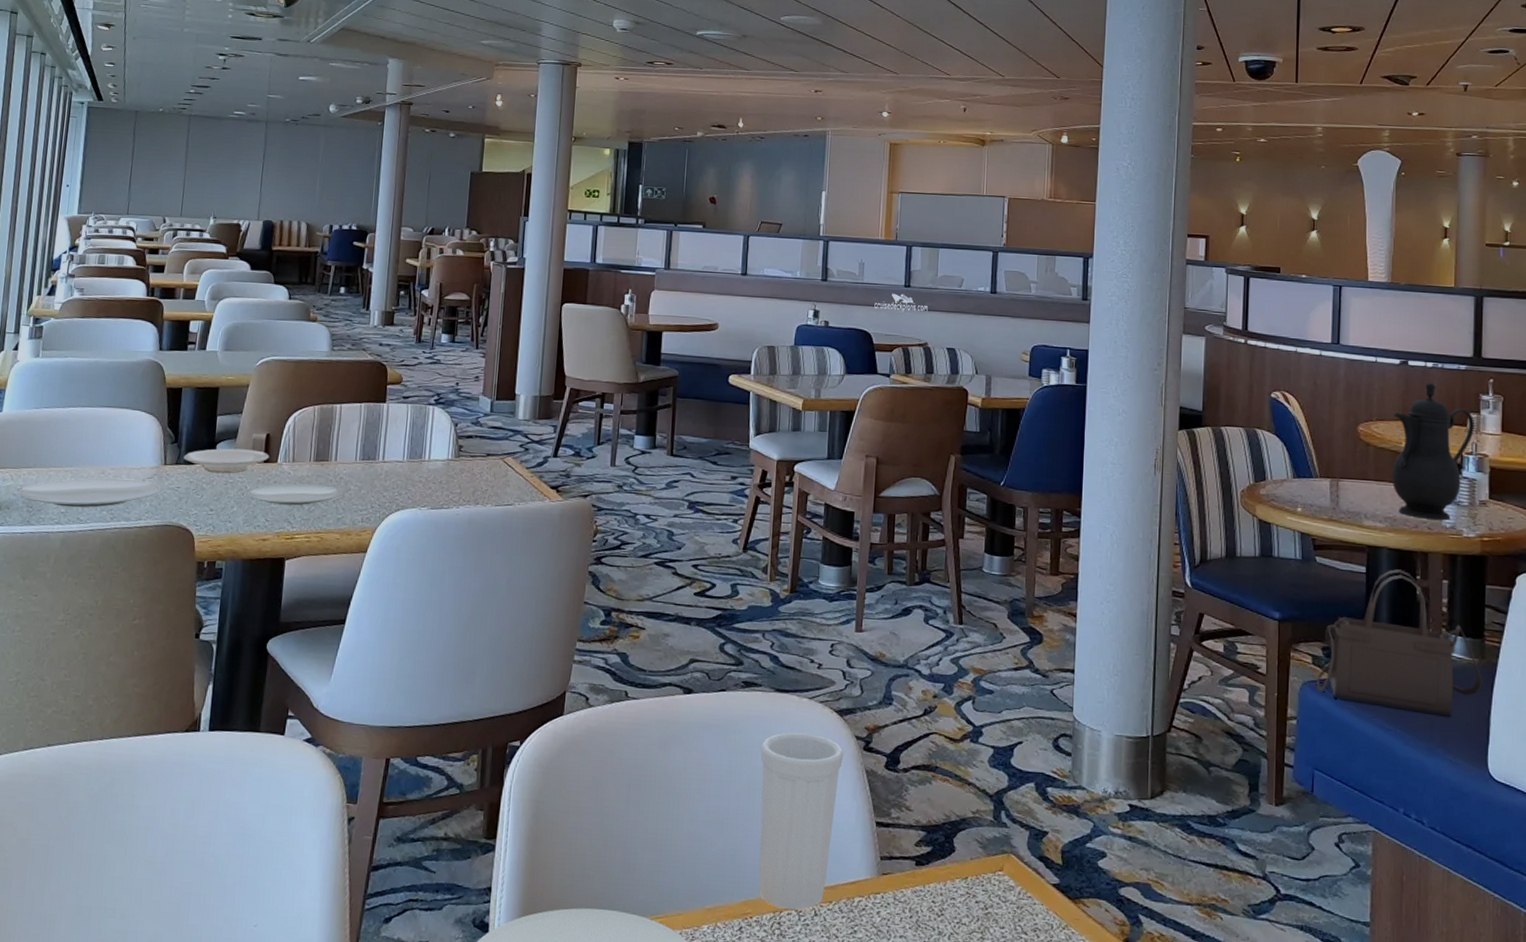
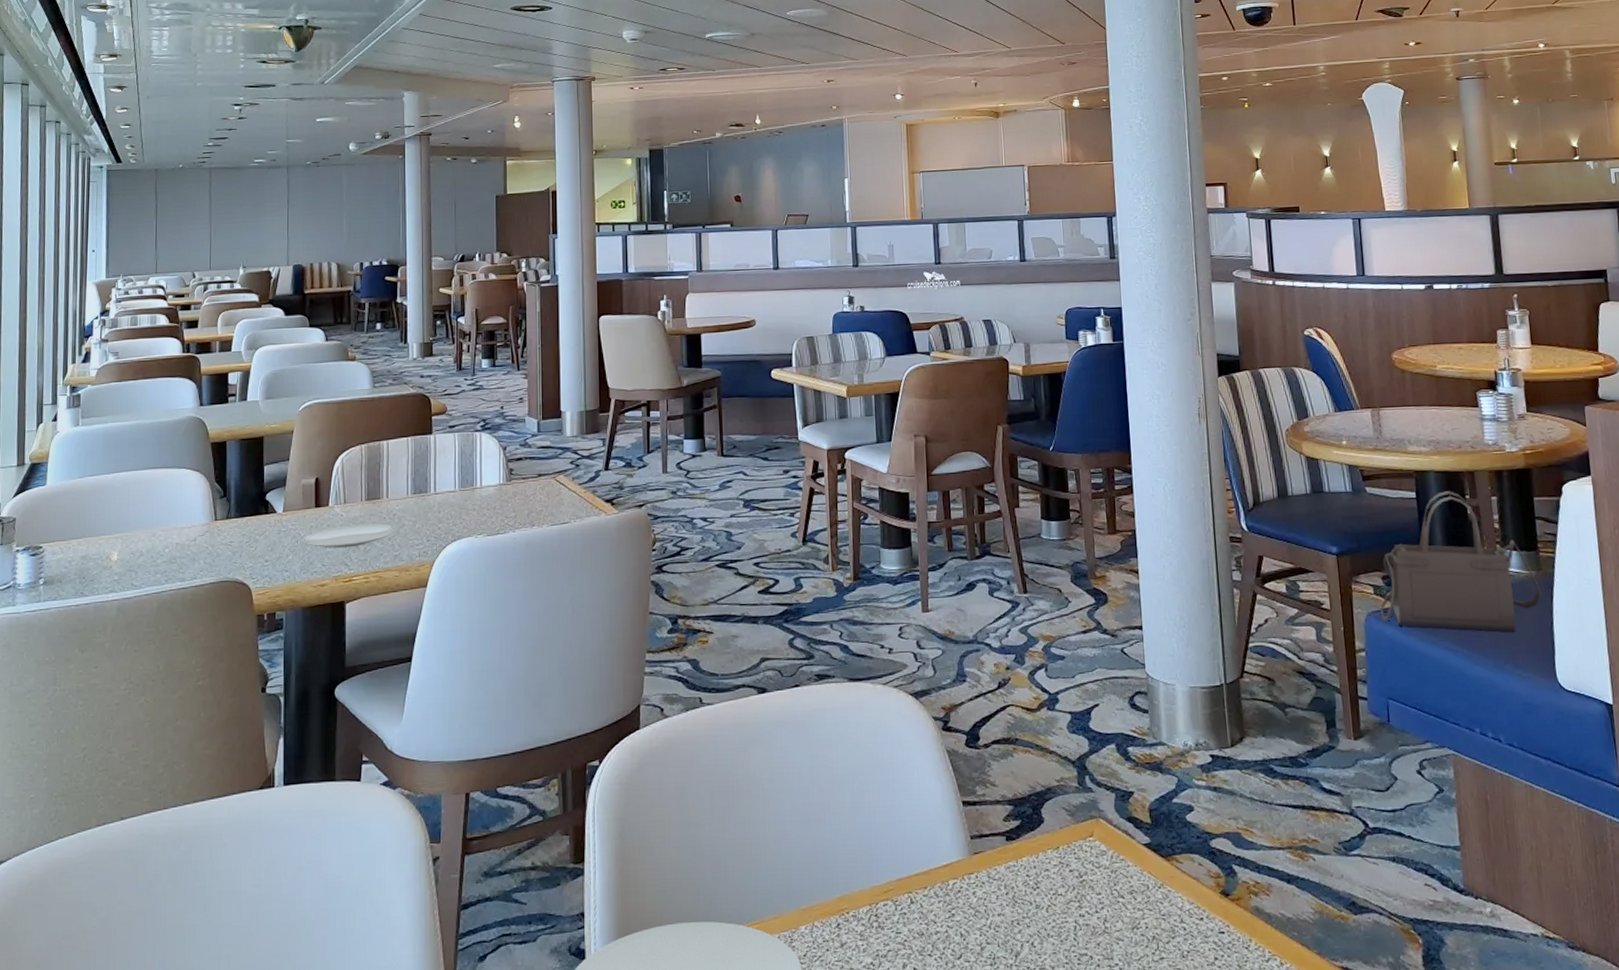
plate: present [18,477,161,508] -> none [69,538,214,574]
saucer: present [183,448,269,474] -> none [234,495,320,524]
cup: present [758,732,844,910] -> none [840,719,924,900]
coffeepot: present [1391,382,1474,520] -> none [1425,304,1505,438]

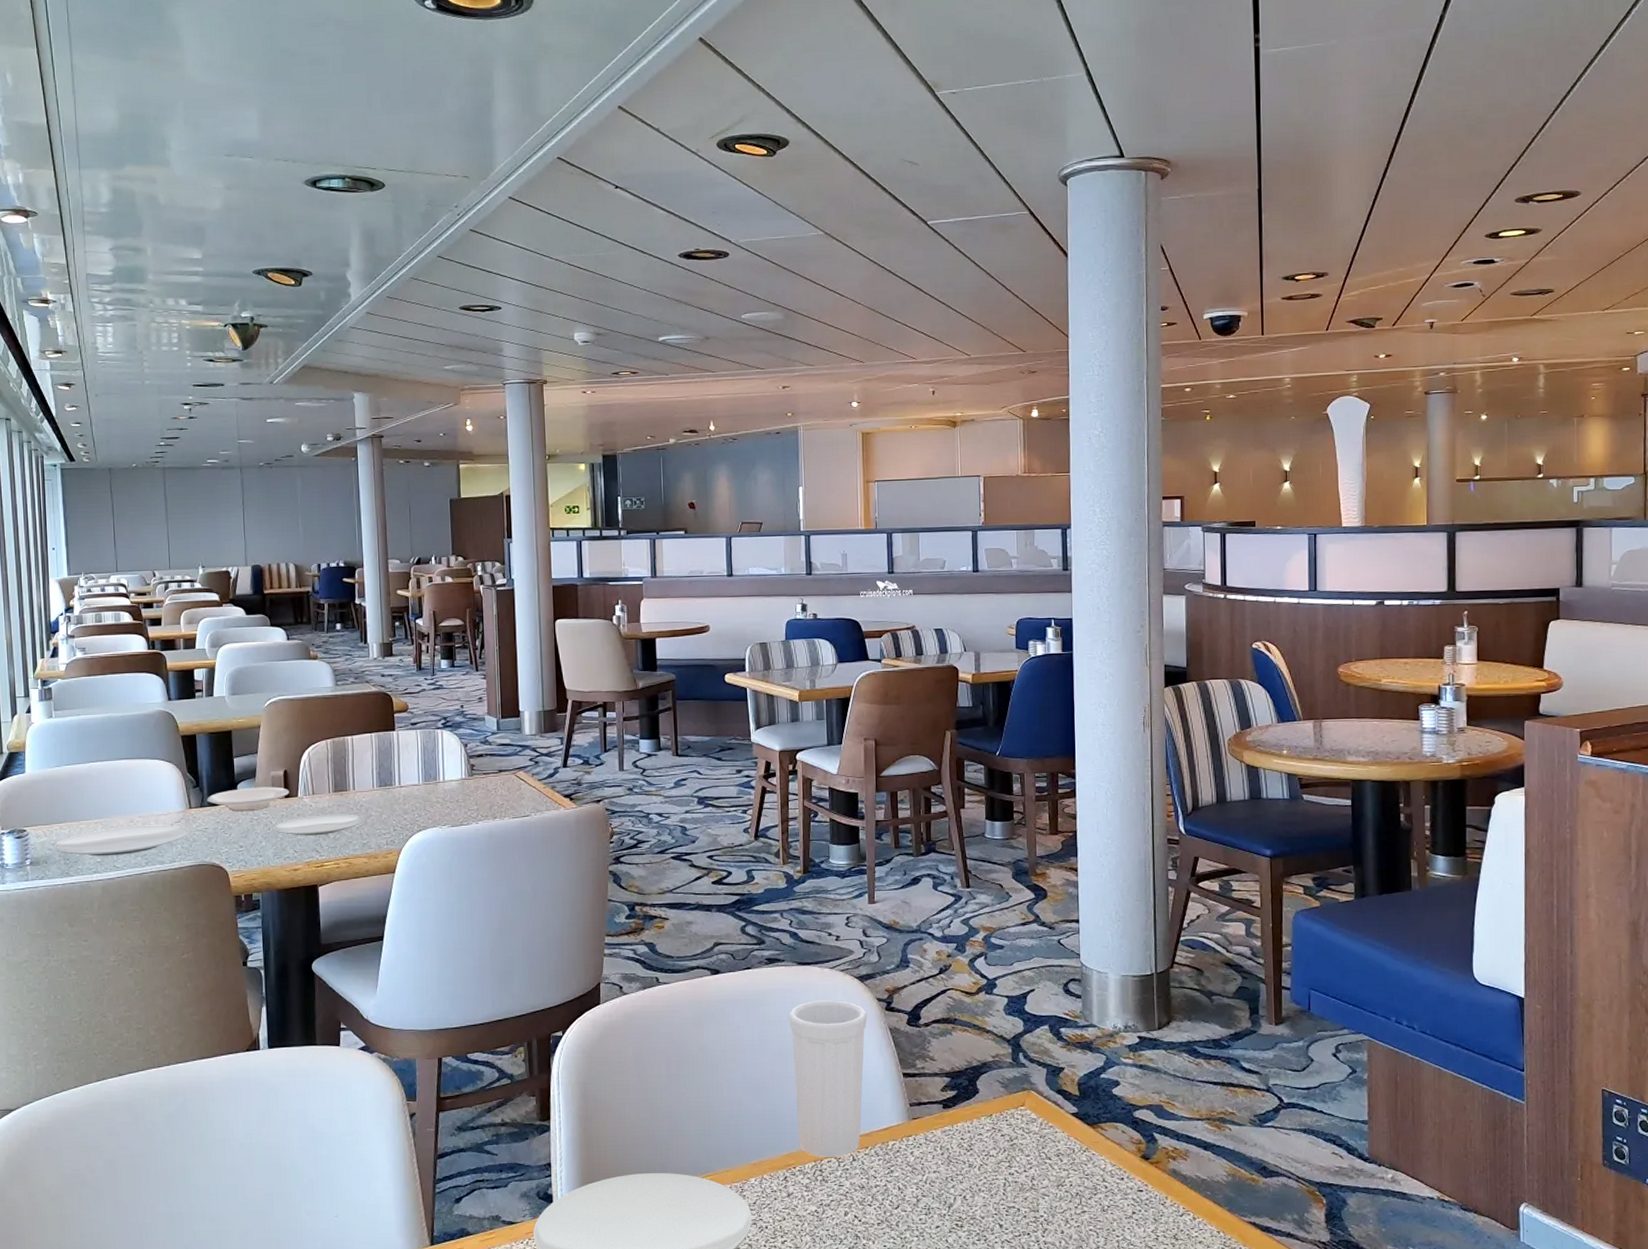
plate: none [69,538,214,574] -> present [53,824,190,857]
saucer: none [234,495,320,524] -> present [207,786,290,812]
cup: none [840,719,924,900] -> present [789,999,868,1157]
handbag: present [1379,491,1542,632] -> none [1308,799,1466,931]

